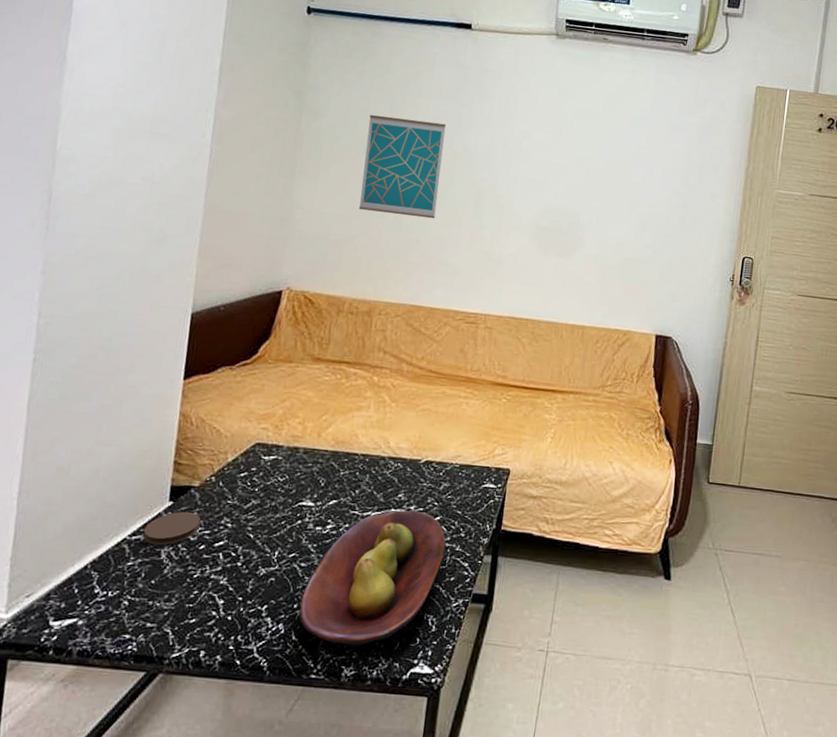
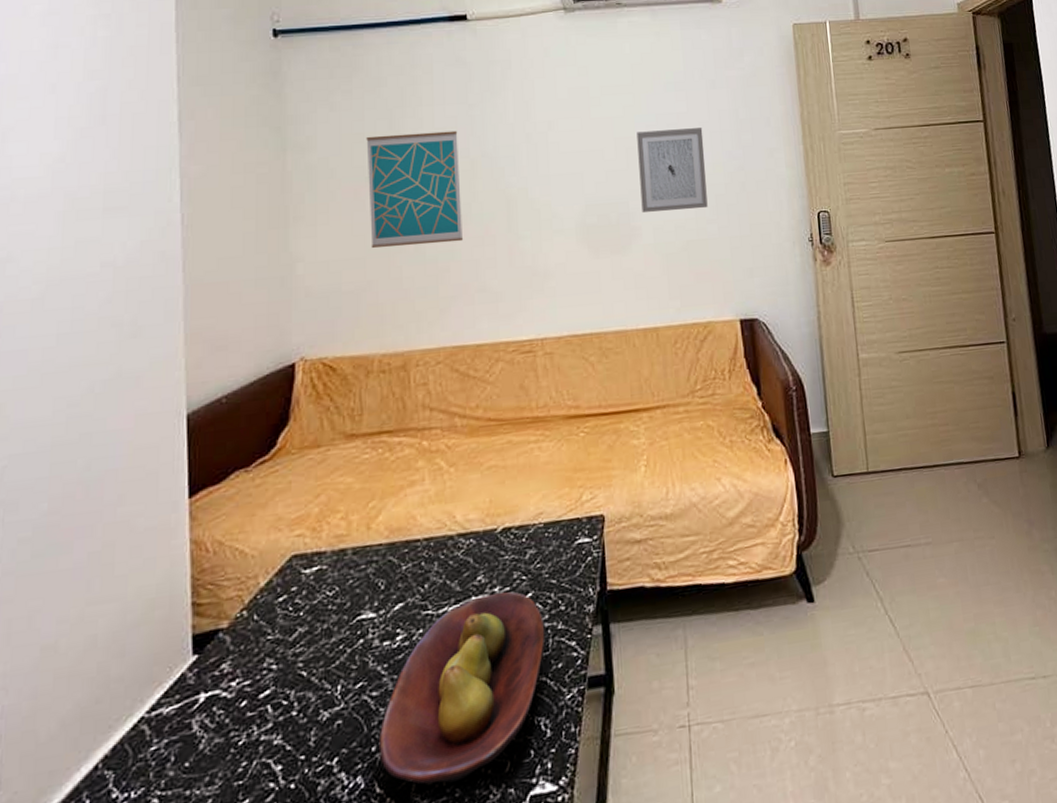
coaster: present [143,511,201,546] -> none [166,661,236,717]
wall art: none [590,155,657,234] -> present [637,128,708,212]

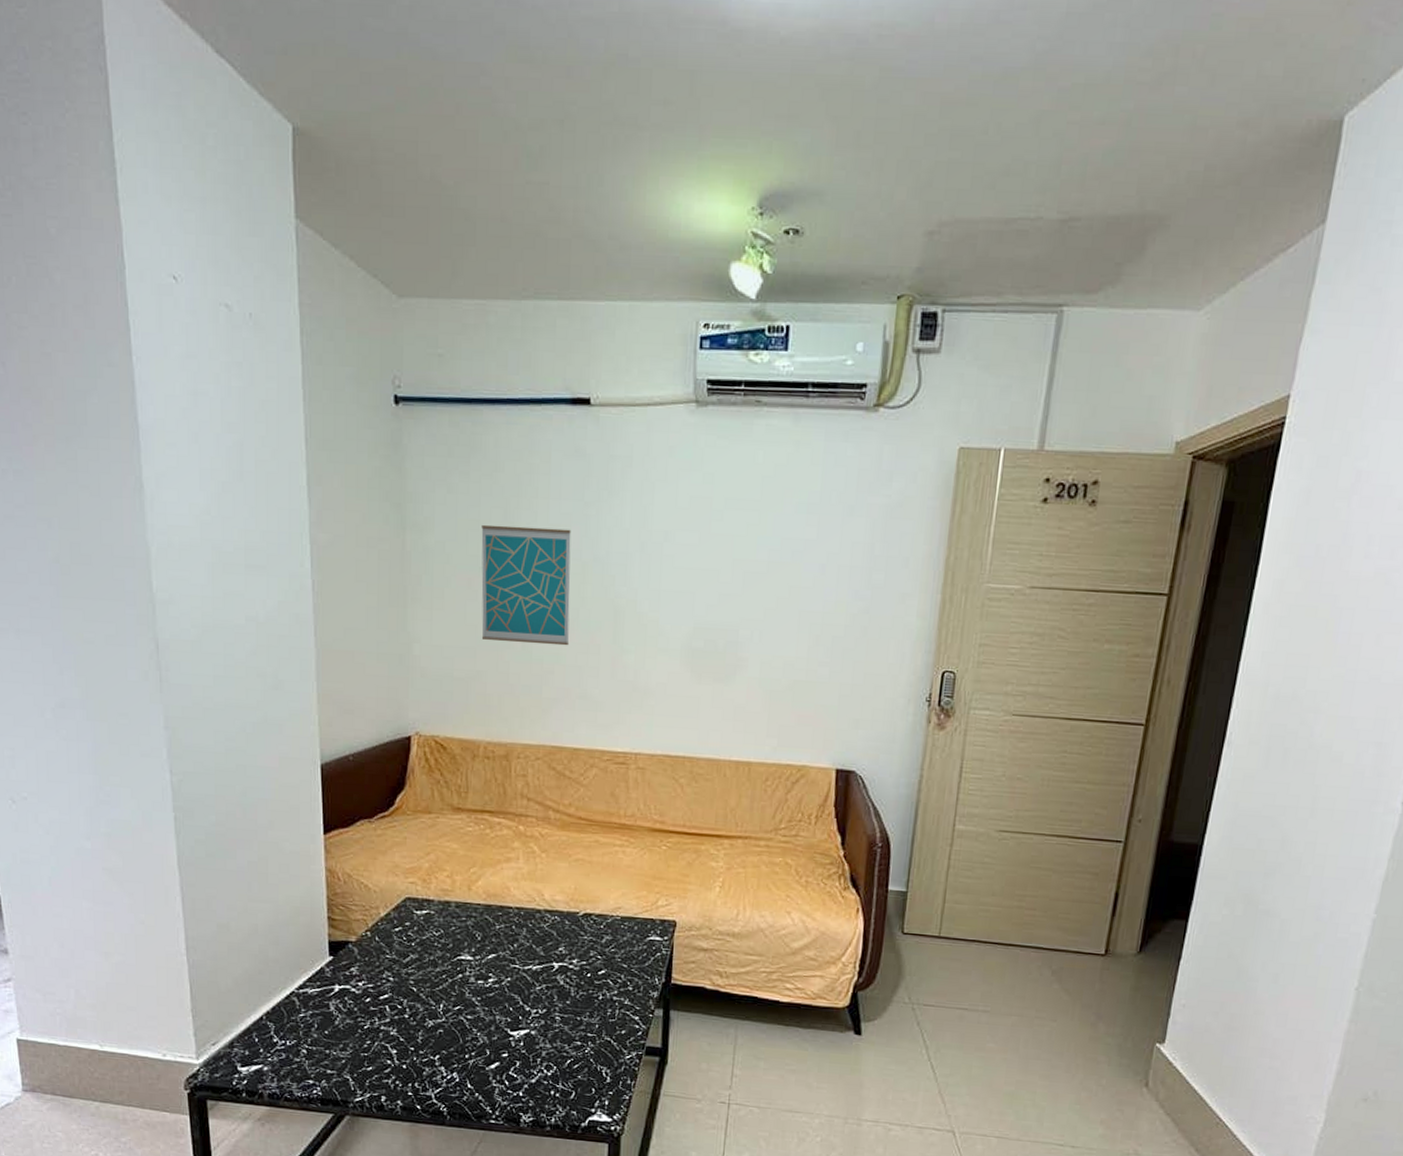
fruit bowl: present [378,591,546,785] -> none [471,963,614,1096]
wall art: present [637,128,708,212] -> none [751,555,831,649]

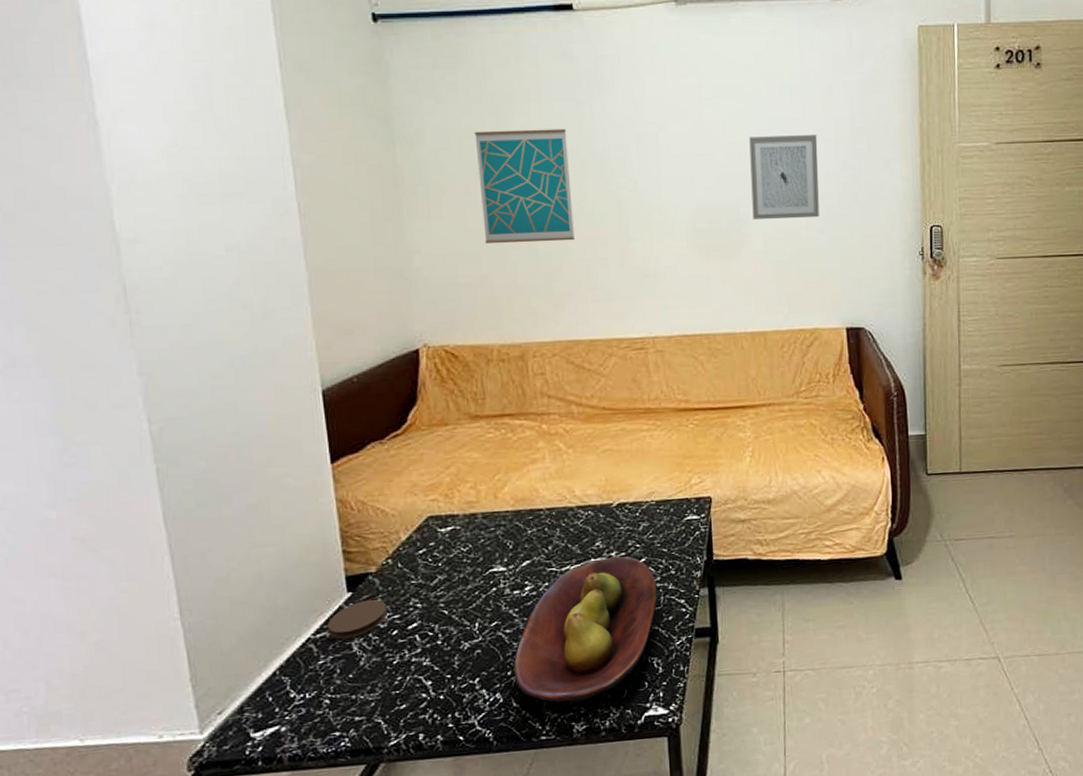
coaster: none [310,965,362,998] -> present [328,599,387,639]
fruit bowl: none [471,963,614,1096] -> present [513,556,658,703]
wall art: none [751,555,831,649] -> present [749,135,819,219]

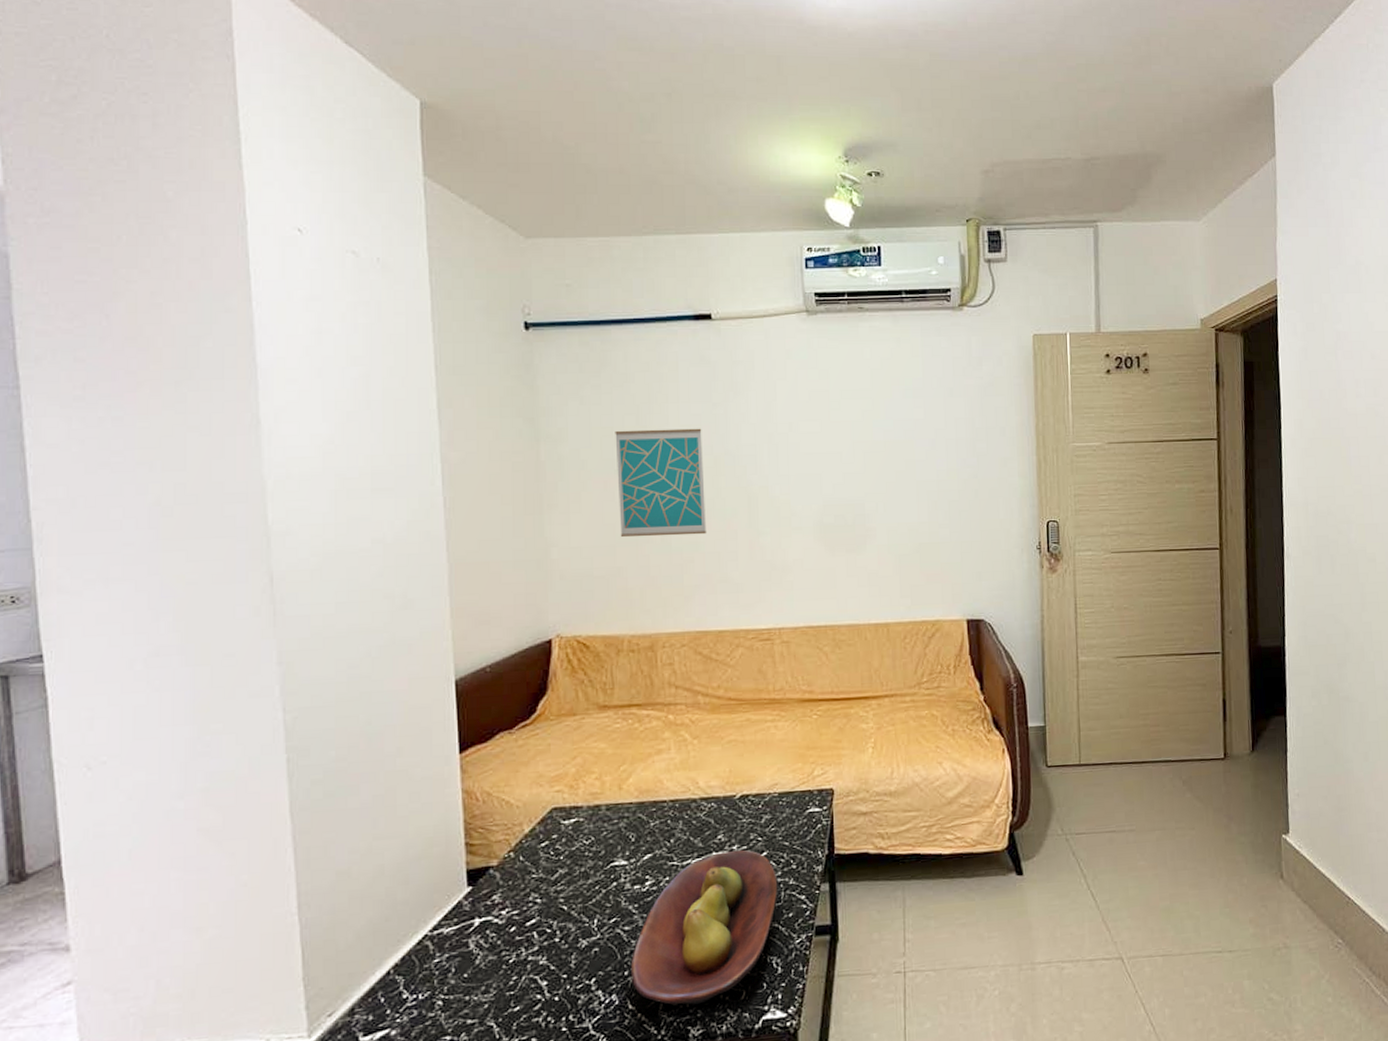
coaster: present [328,599,387,639] -> none [446,893,506,936]
wall art: present [749,135,819,219] -> none [874,435,941,514]

